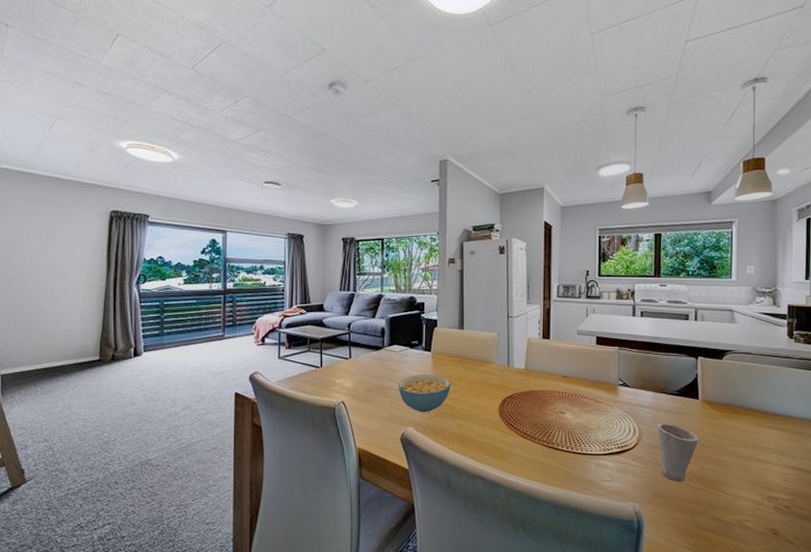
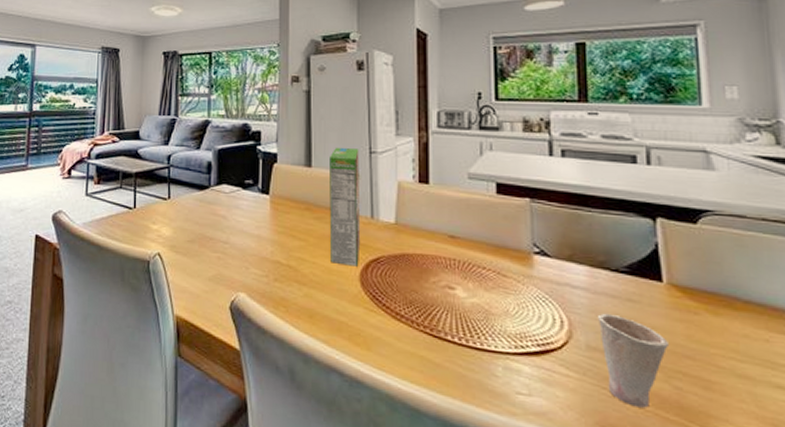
cereal bowl: present [397,374,451,413] -> none [226,223,295,275]
cereal box: none [477,313,500,402] -> present [329,147,361,266]

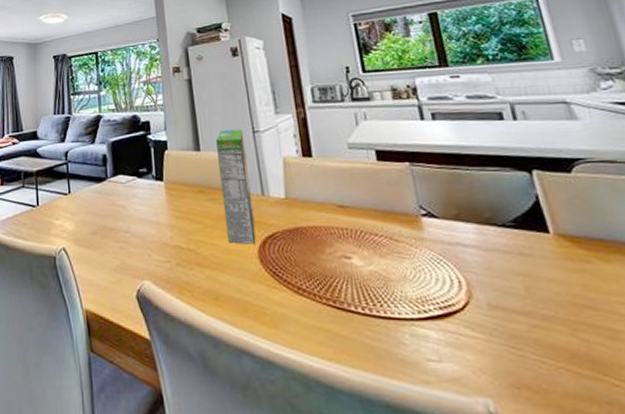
cup: present [597,313,668,408] -> none [492,269,568,364]

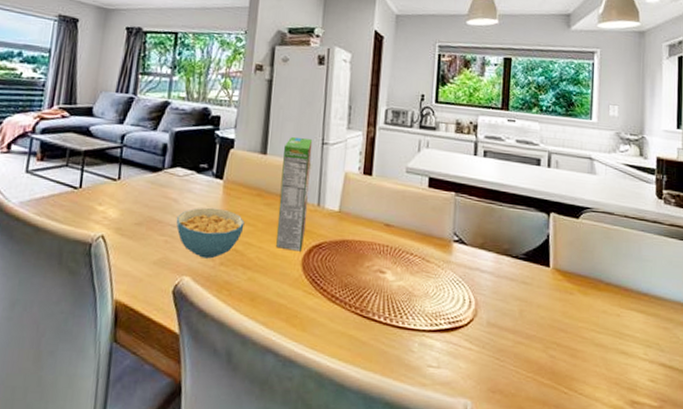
cereal bowl: none [126,209,193,261] -> present [176,207,245,259]

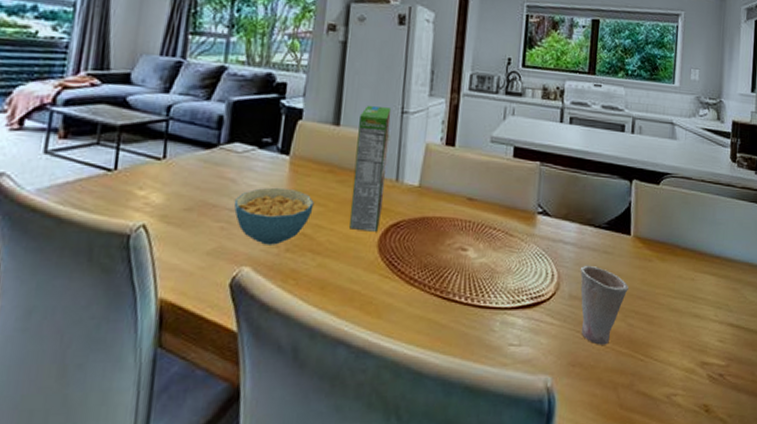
cup: none [498,294,549,374] -> present [580,265,628,345]

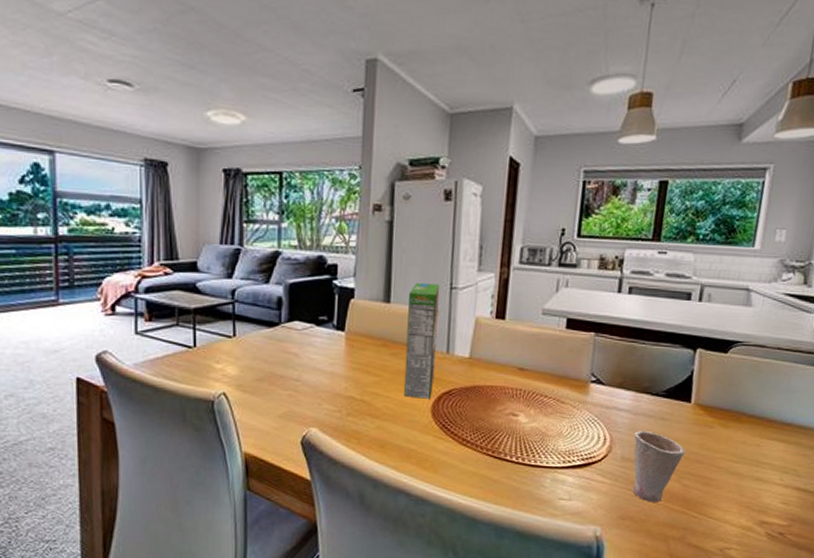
cereal bowl: present [234,187,314,245] -> none [298,360,370,410]

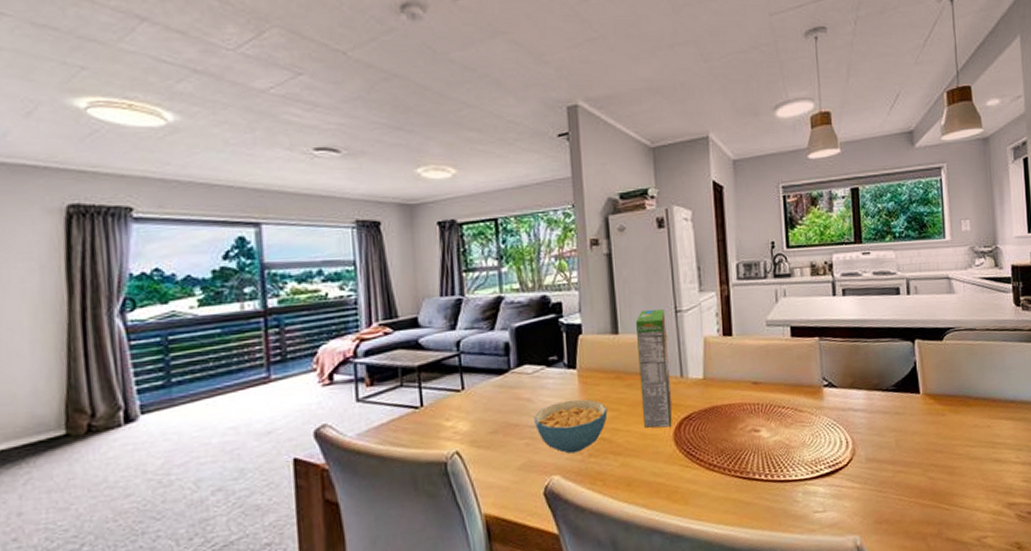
cereal bowl: none [298,360,370,410] -> present [533,399,608,454]
cup: present [632,430,685,502] -> none [873,427,925,501]

